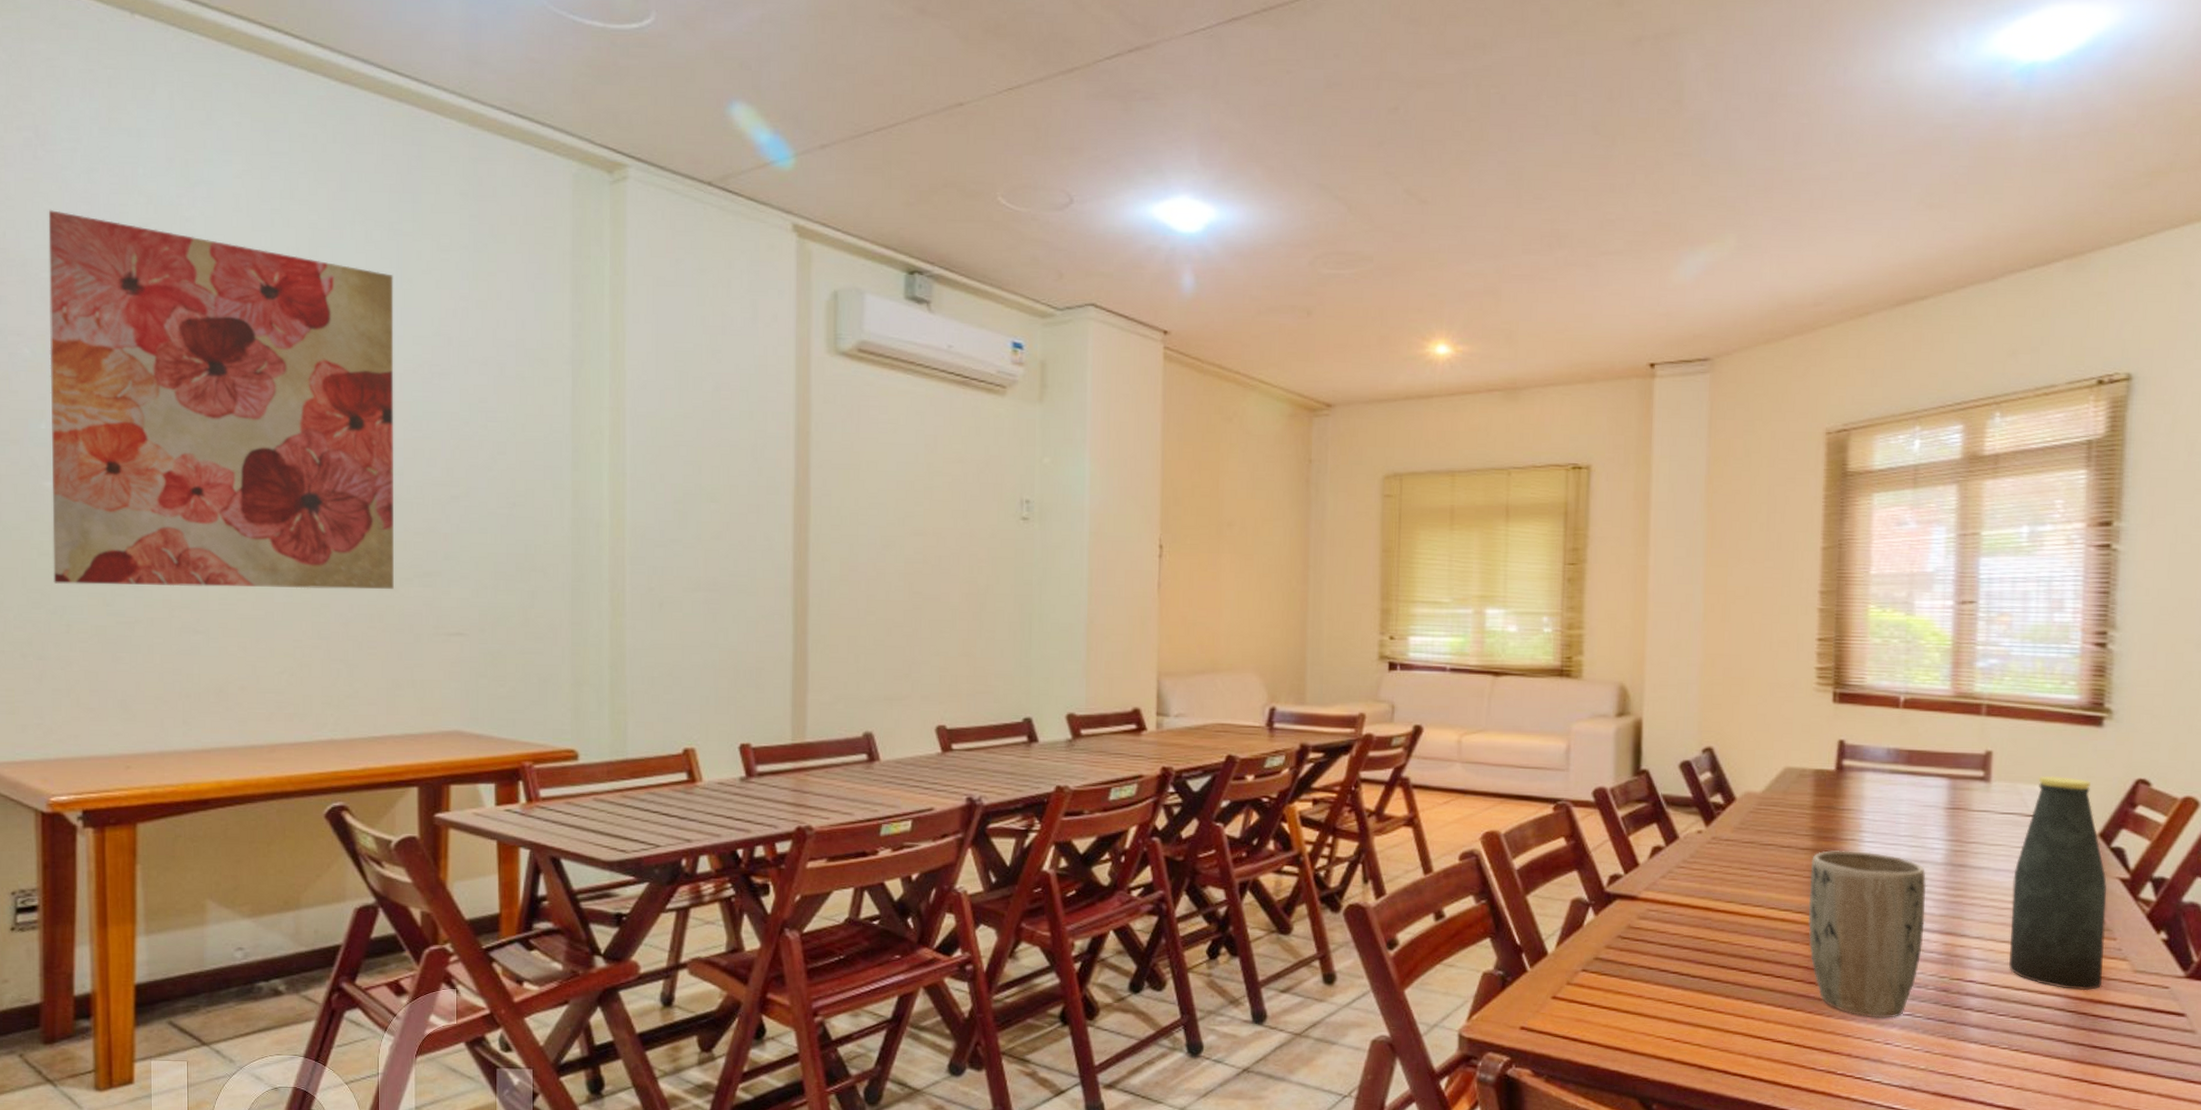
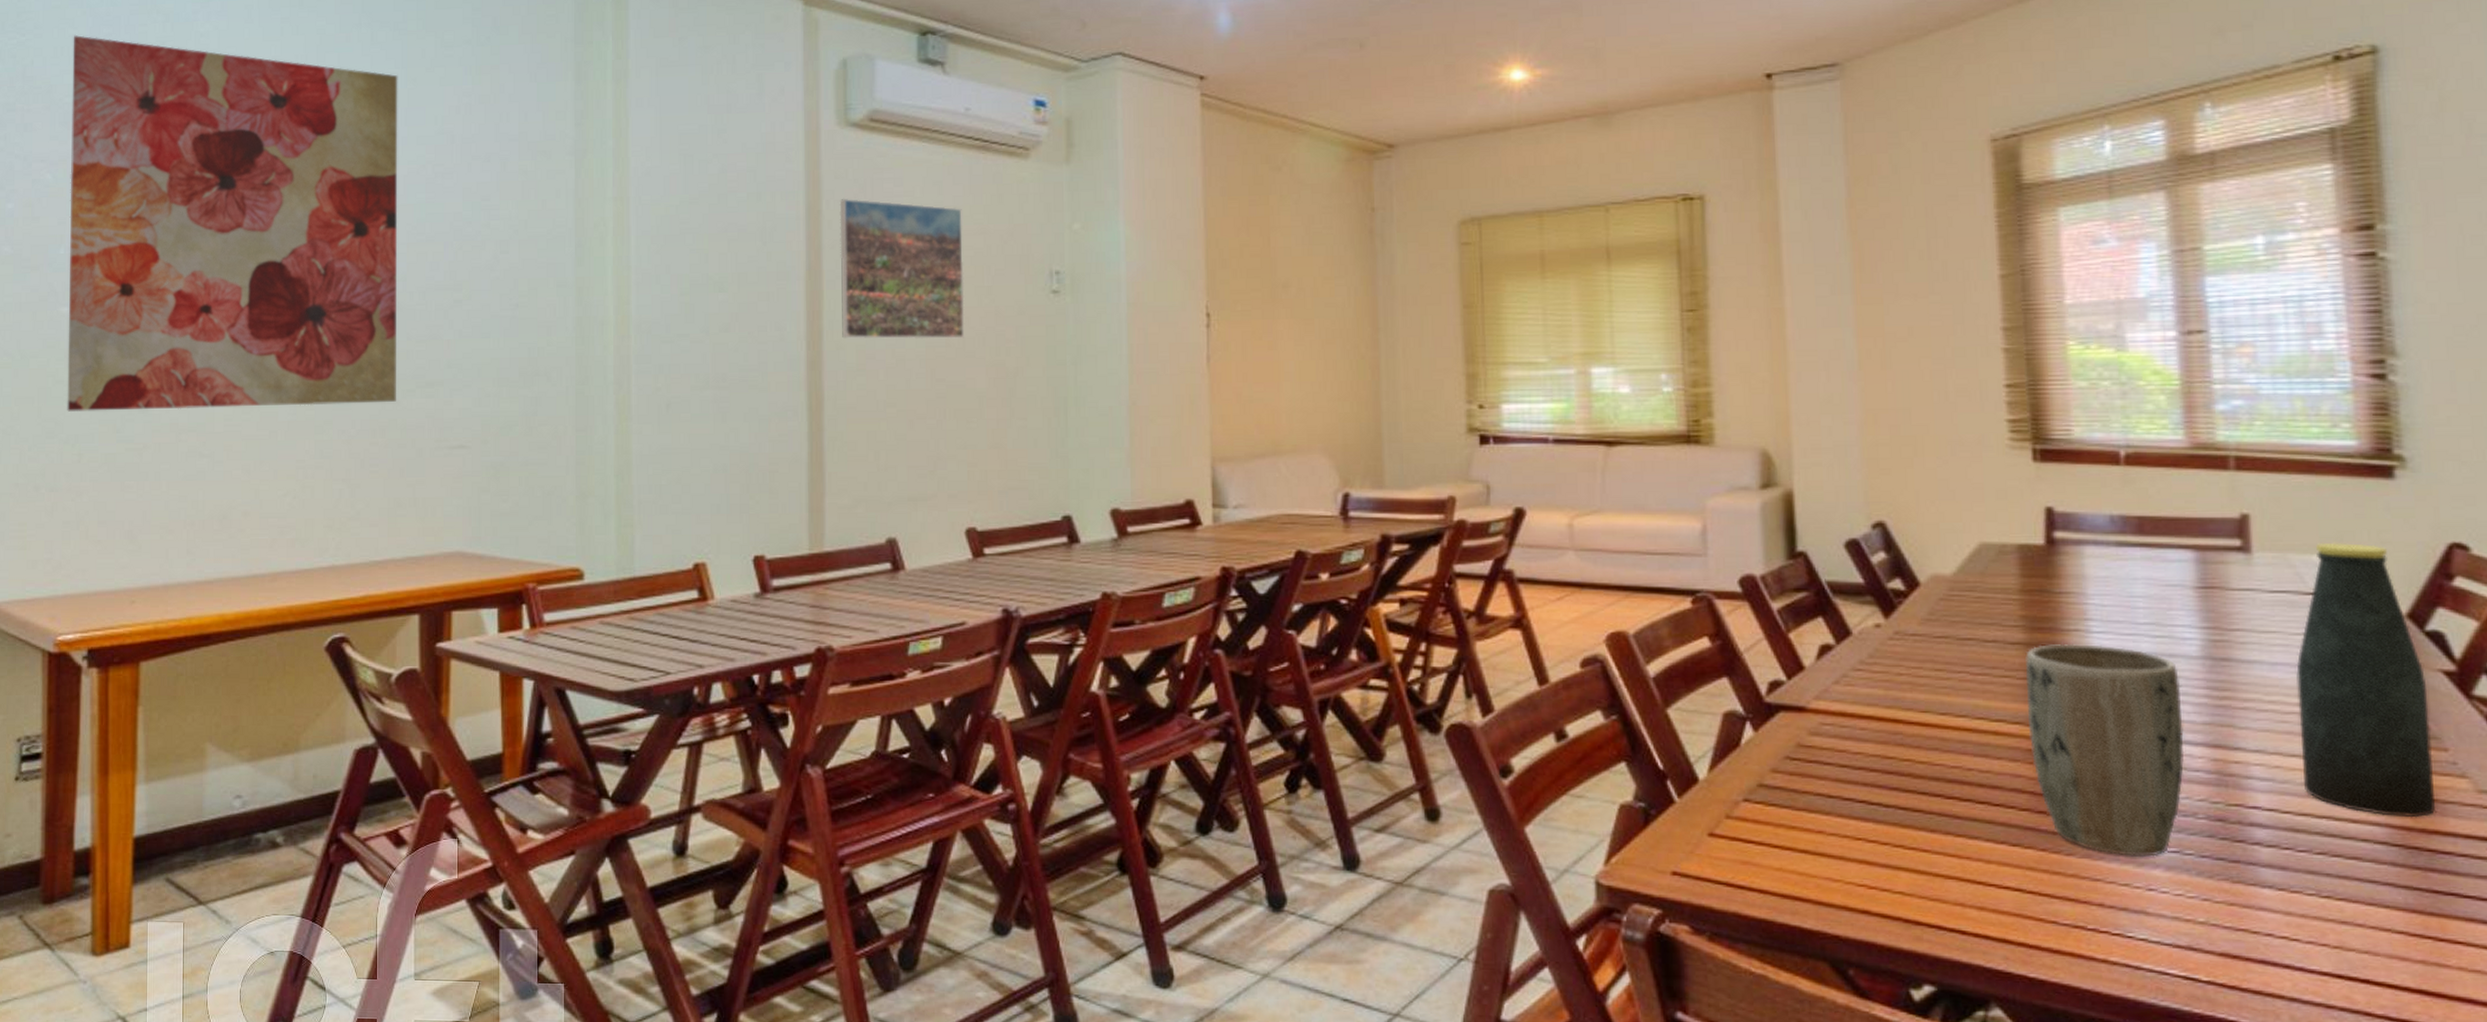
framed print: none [827,421,942,556] -> present [839,198,965,339]

